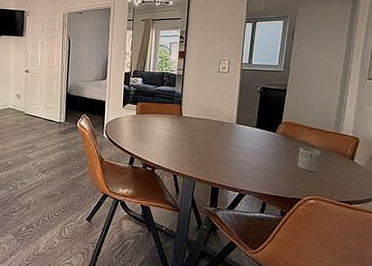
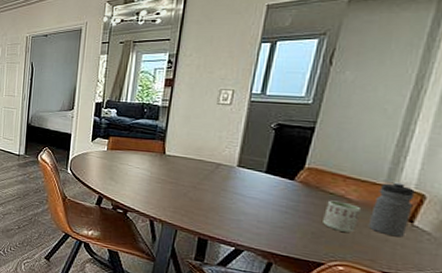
water bottle: none [326,130,353,173] -> present [367,182,415,237]

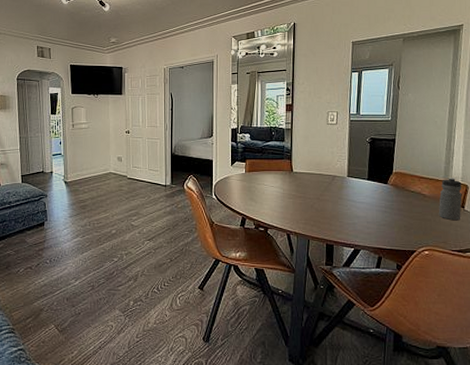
cup: present [323,200,362,233] -> none [410,197,433,222]

